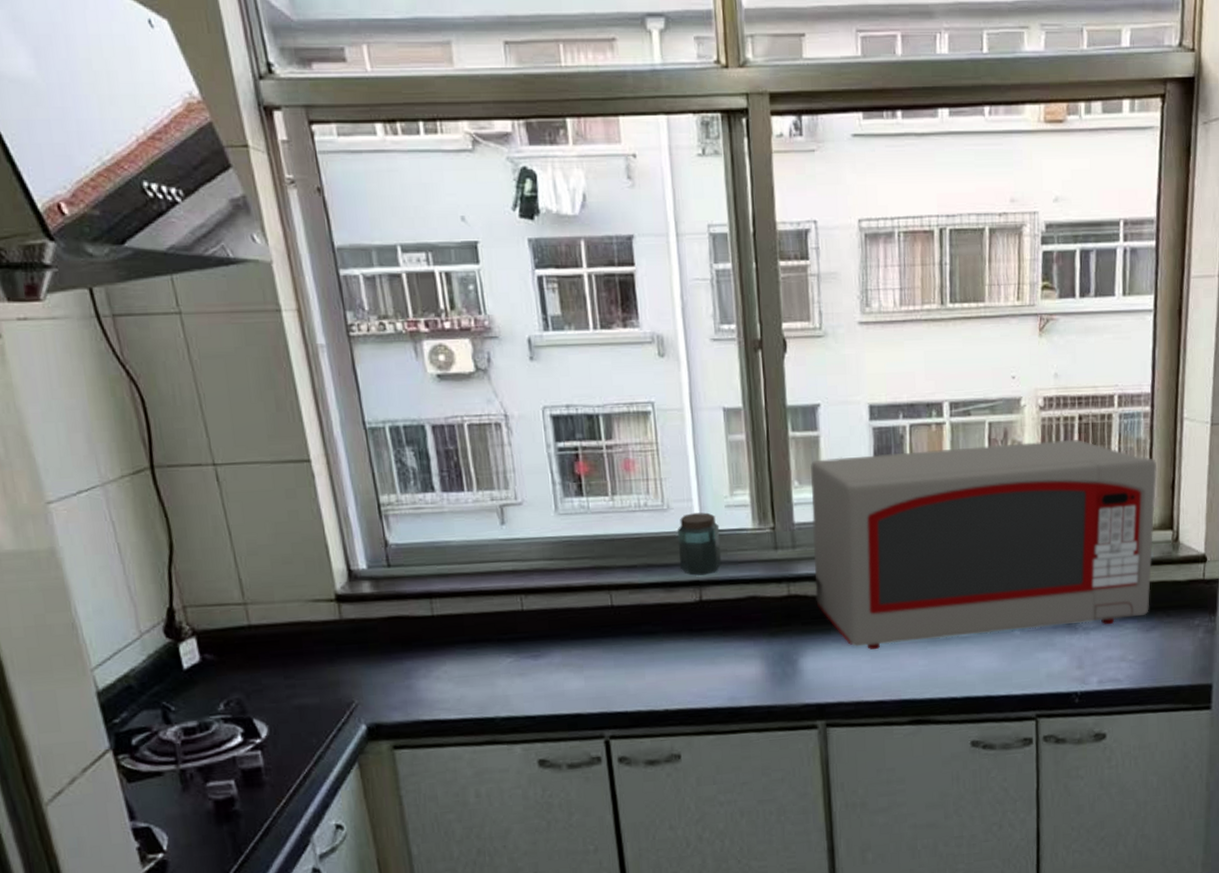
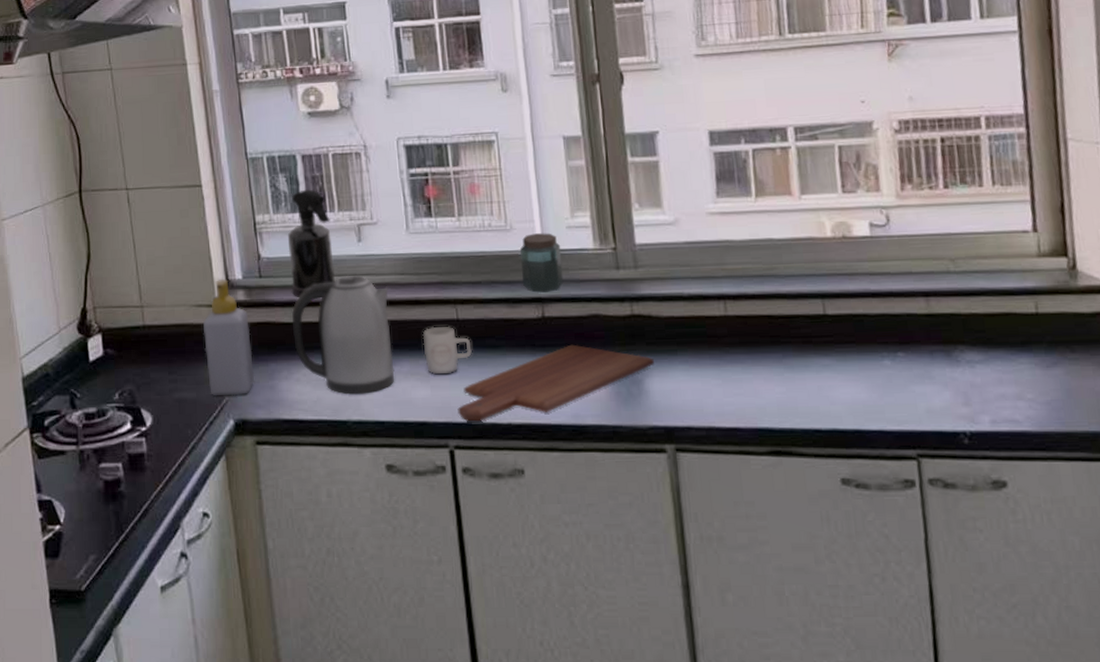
soap bottle: none [323,570,389,700] -> present [203,279,255,396]
spray bottle: none [418,465,477,588] -> present [287,189,336,297]
kettle: none [427,561,546,690] -> present [291,275,395,394]
mug: none [574,613,627,665] -> present [422,326,472,375]
cutting board: none [613,627,809,711] -> present [457,344,654,422]
microwave: present [811,439,1157,649] -> none [651,162,1047,373]

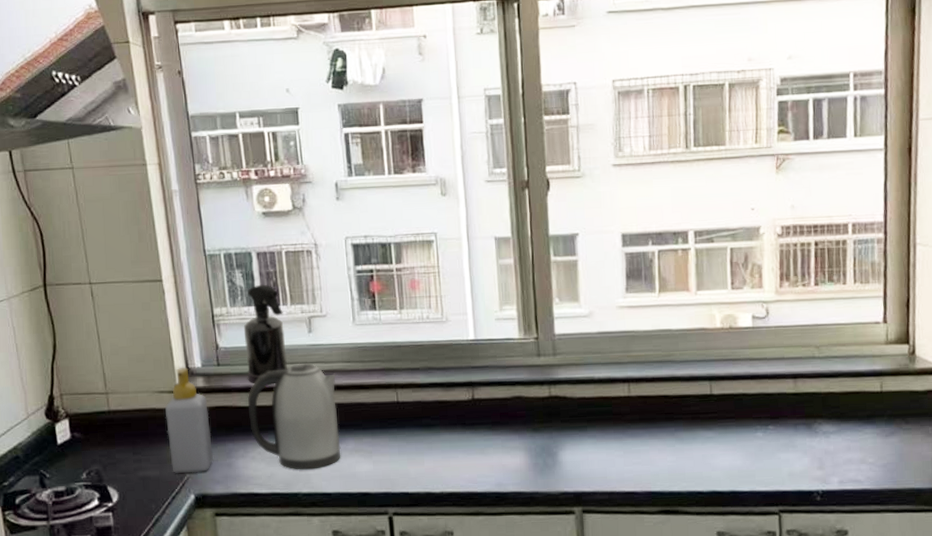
mug: present [422,326,472,375] -> none [366,407,410,451]
cutting board: present [457,344,654,422] -> none [396,422,567,491]
peanut butter: present [519,233,564,293] -> none [454,324,492,378]

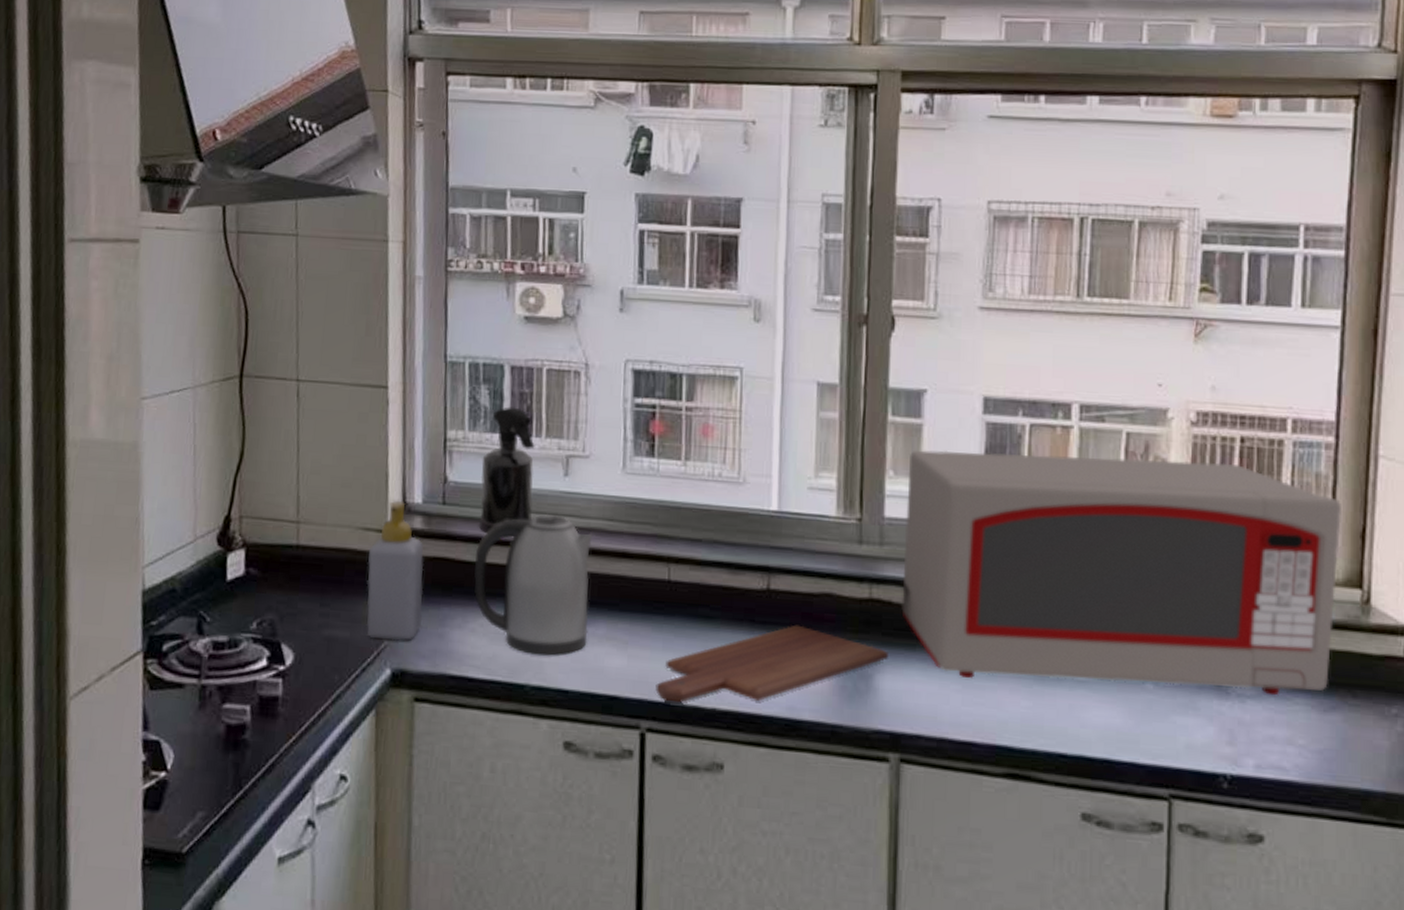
cutting board: none [396,422,567,491] -> present [655,624,888,703]
microwave: none [570,262,891,445] -> present [901,450,1341,695]

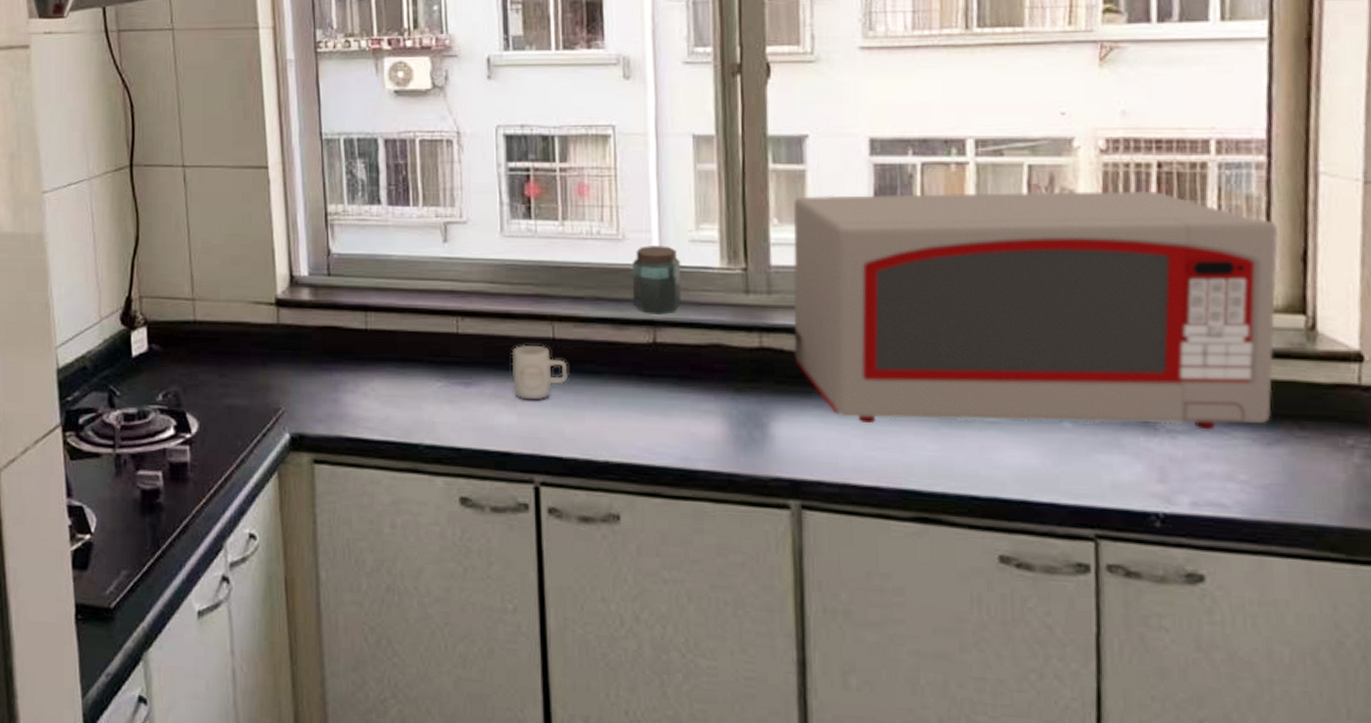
soap bottle: present [366,501,424,641] -> none [261,275,316,407]
kettle: present [474,513,593,655] -> none [362,279,477,415]
spray bottle: present [478,407,535,533] -> none [362,178,415,301]
mug: none [624,585,681,644] -> present [511,344,568,401]
cutting board: present [655,624,888,703] -> none [547,376,783,457]
peanut butter: none [750,491,799,562] -> present [632,246,682,315]

